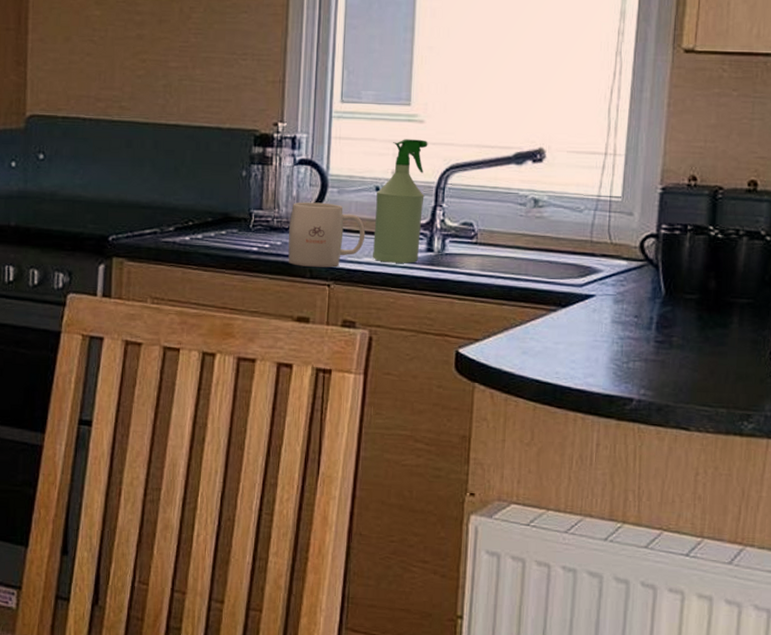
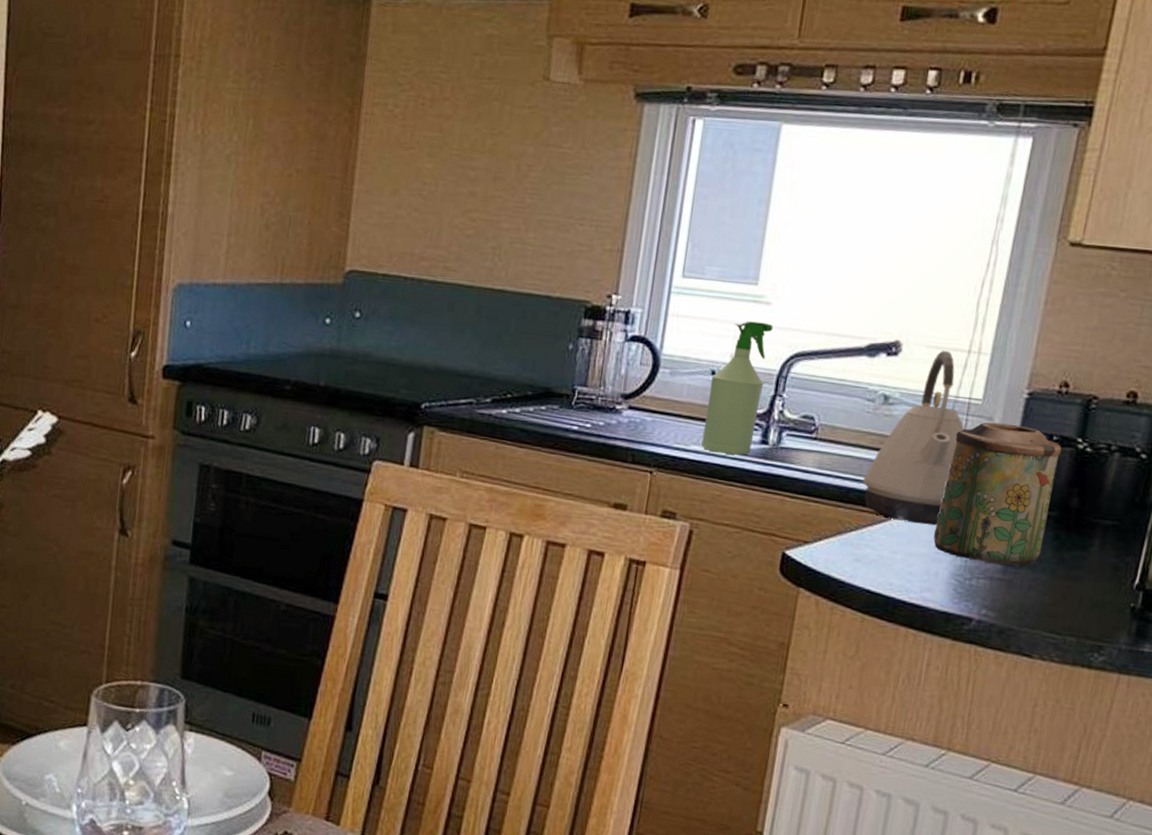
mug: present [288,202,366,268] -> none [609,381,696,454]
kettle: none [523,154,608,316] -> present [863,350,964,526]
canister: none [591,217,696,347] -> present [933,422,1062,566]

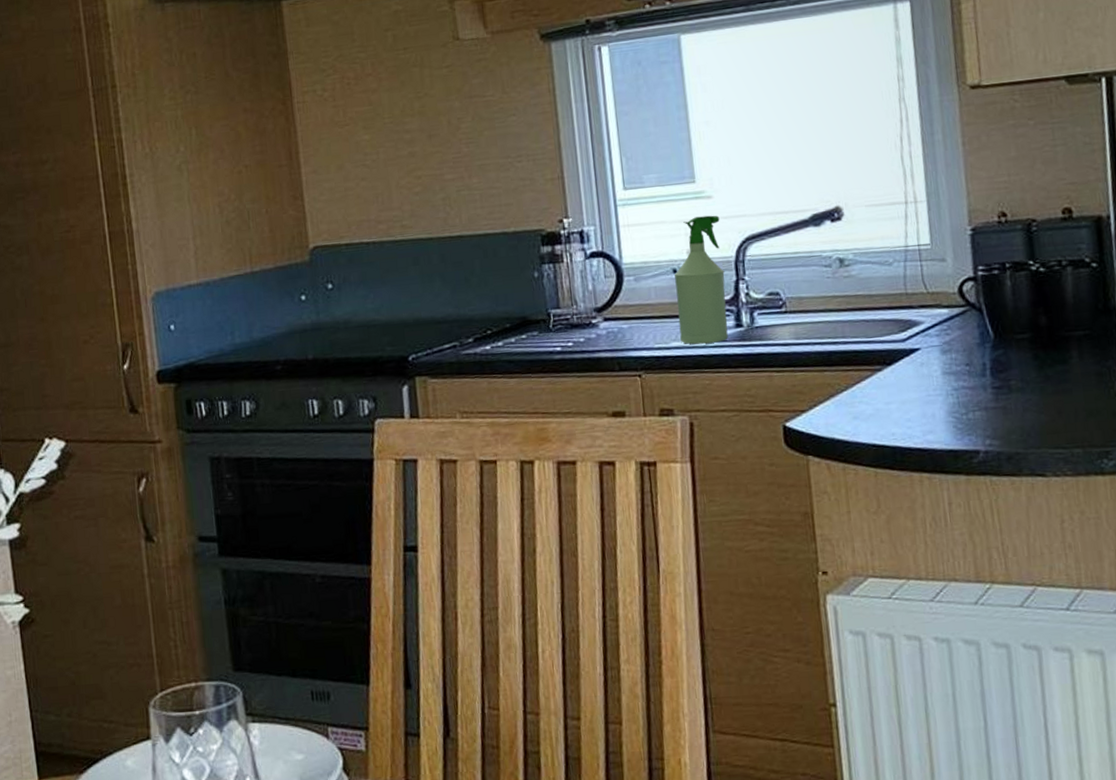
kettle: present [863,350,964,526] -> none [840,206,922,372]
canister: present [933,422,1062,566] -> none [914,260,1025,395]

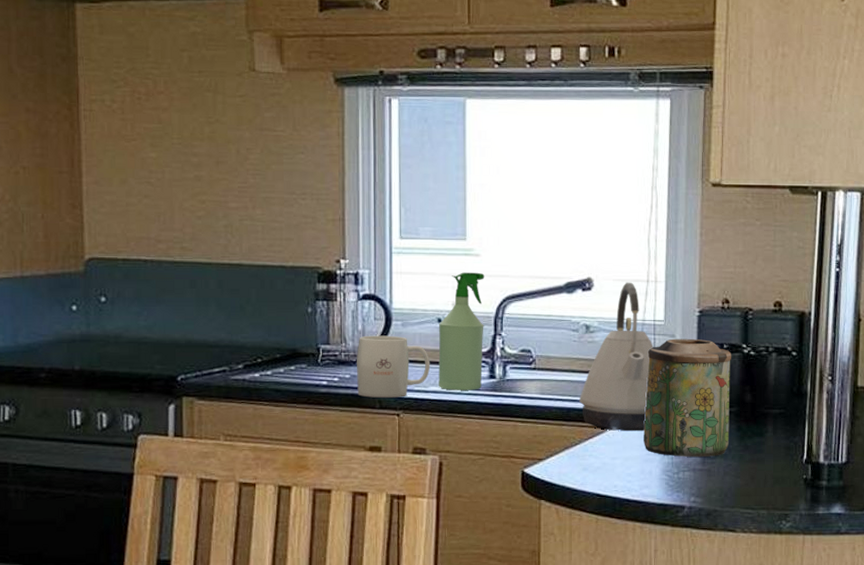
mug: none [589,292,670,361] -> present [356,335,431,399]
kettle: none [840,206,922,372] -> present [579,282,654,432]
canister: none [914,260,1025,395] -> present [643,338,731,457]

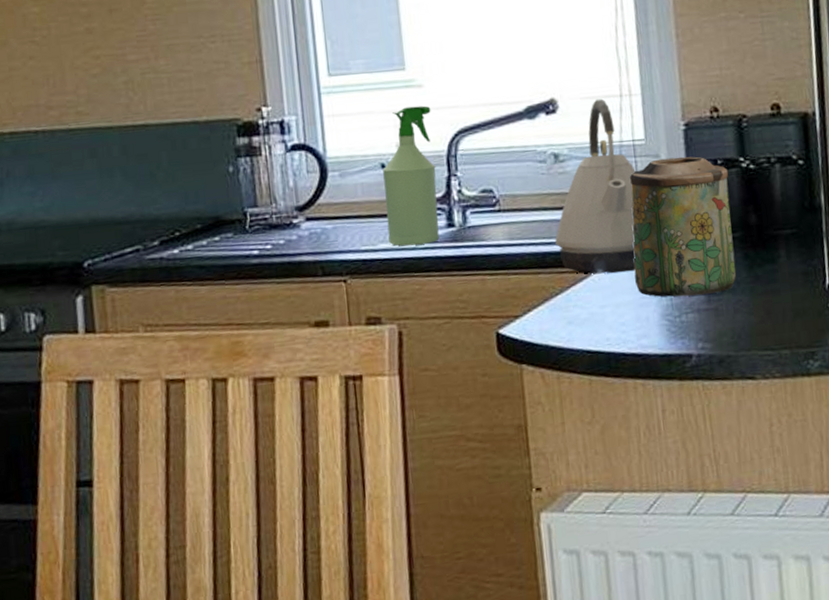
mug: present [356,335,431,399] -> none [290,189,378,265]

